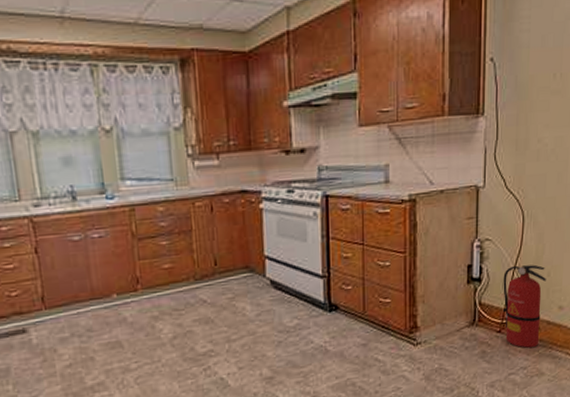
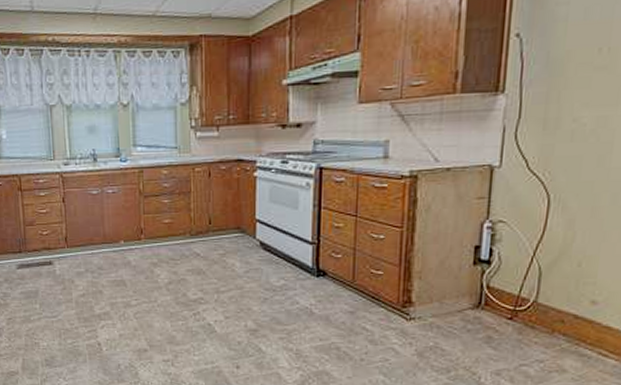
fire extinguisher: present [503,264,546,348] -> none [517,251,576,341]

